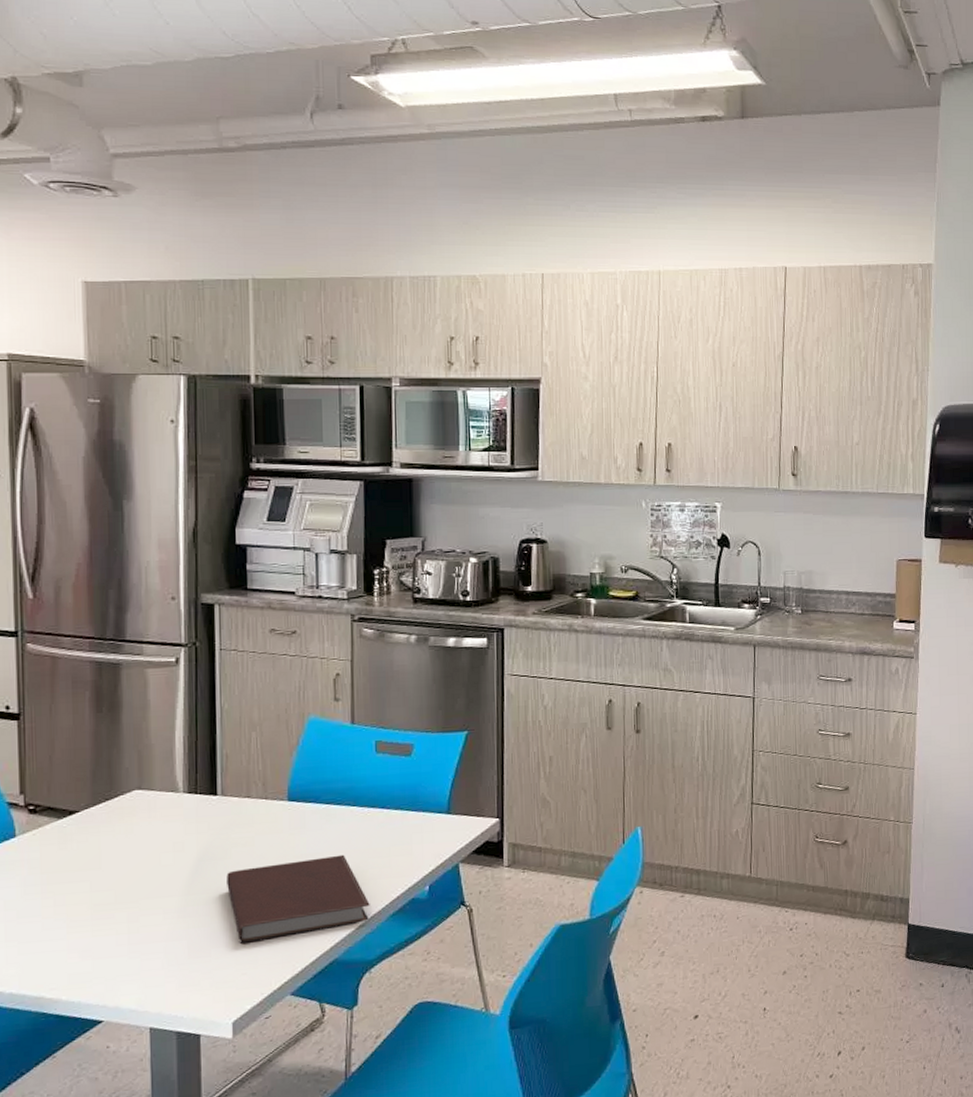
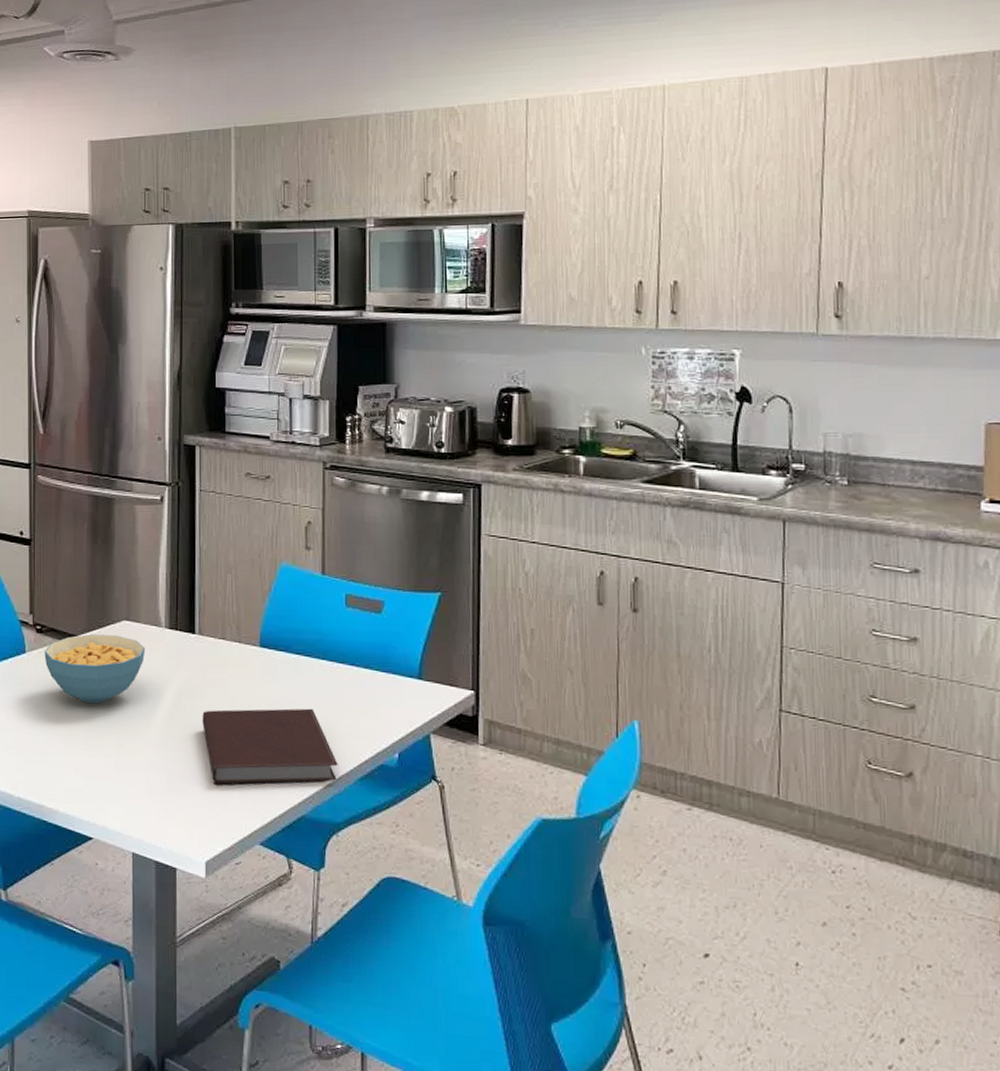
cereal bowl: none [39,806,162,882] -> present [44,634,146,704]

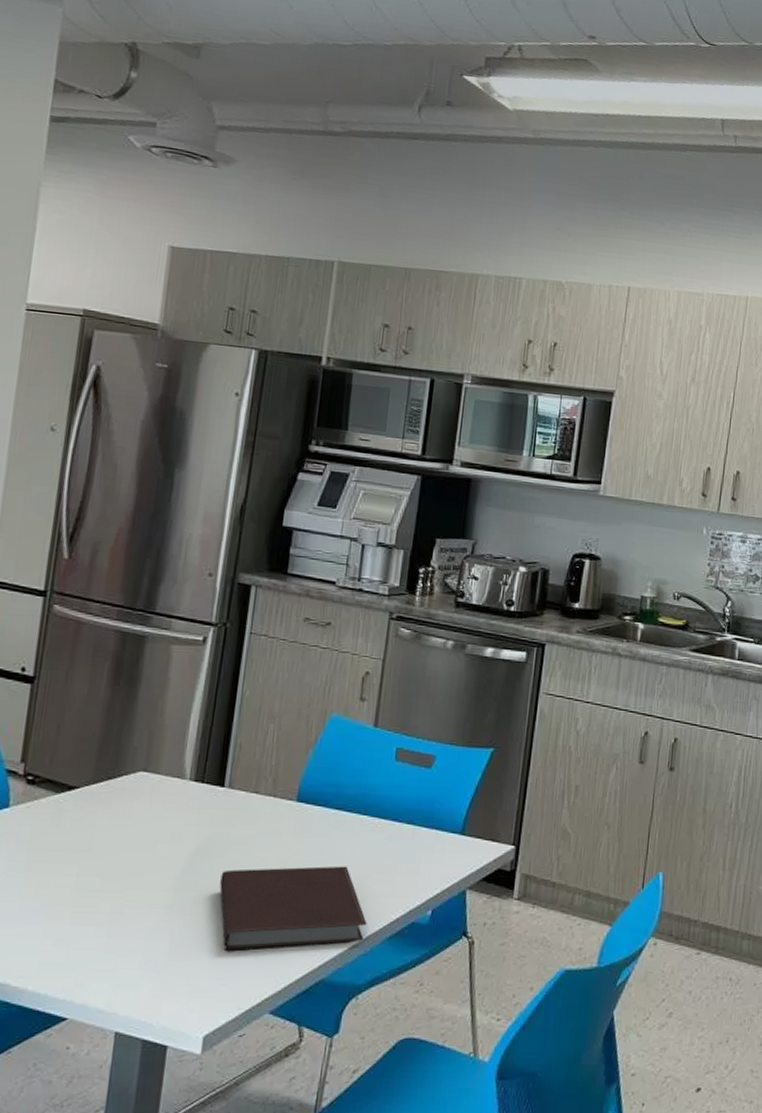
cereal bowl: present [44,634,146,704] -> none [33,786,163,865]

